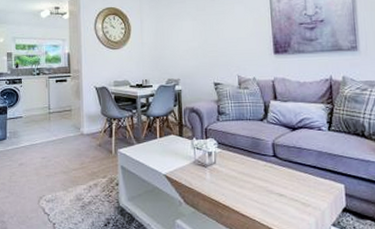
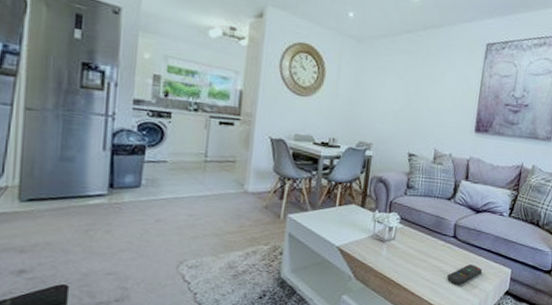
remote control: none [275,182,312,204] -> present [447,264,483,285]

